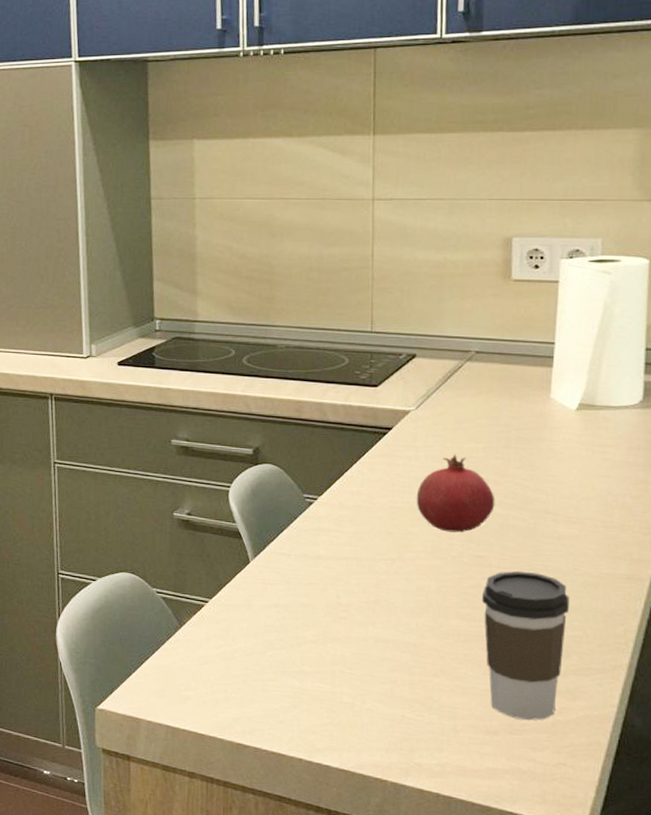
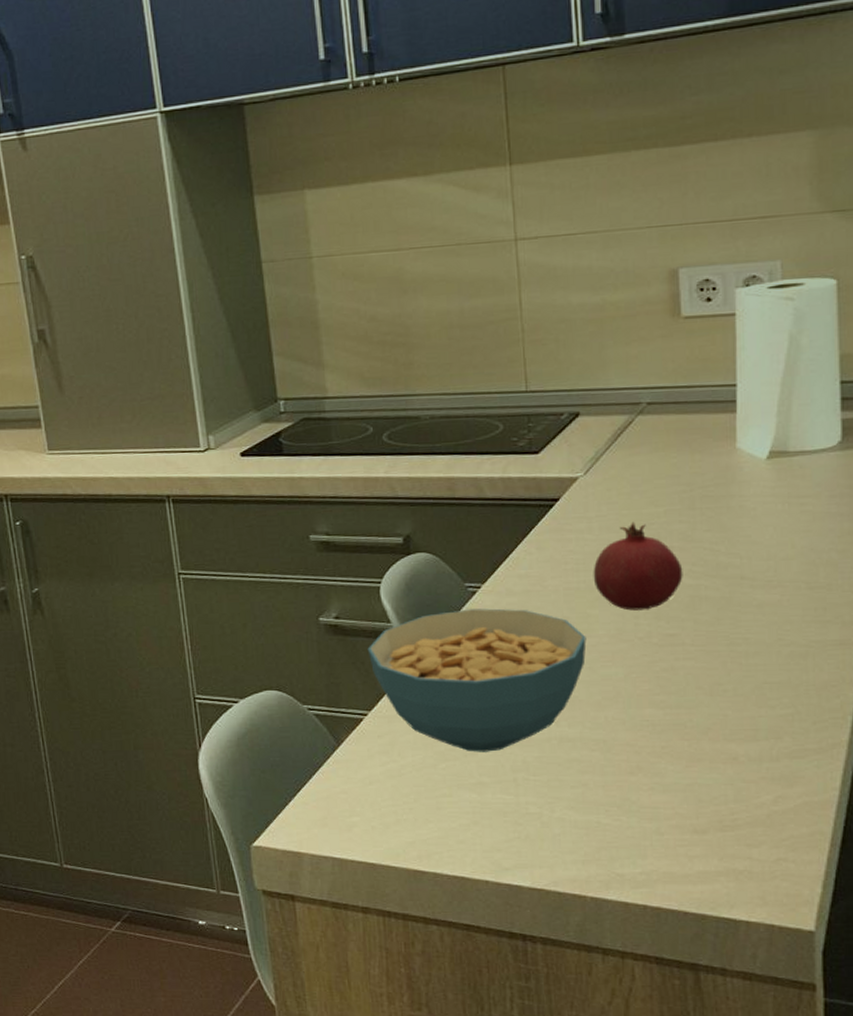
cereal bowl: none [213,517,406,645] -> present [367,608,587,752]
coffee cup: present [482,570,569,721] -> none [677,647,776,815]

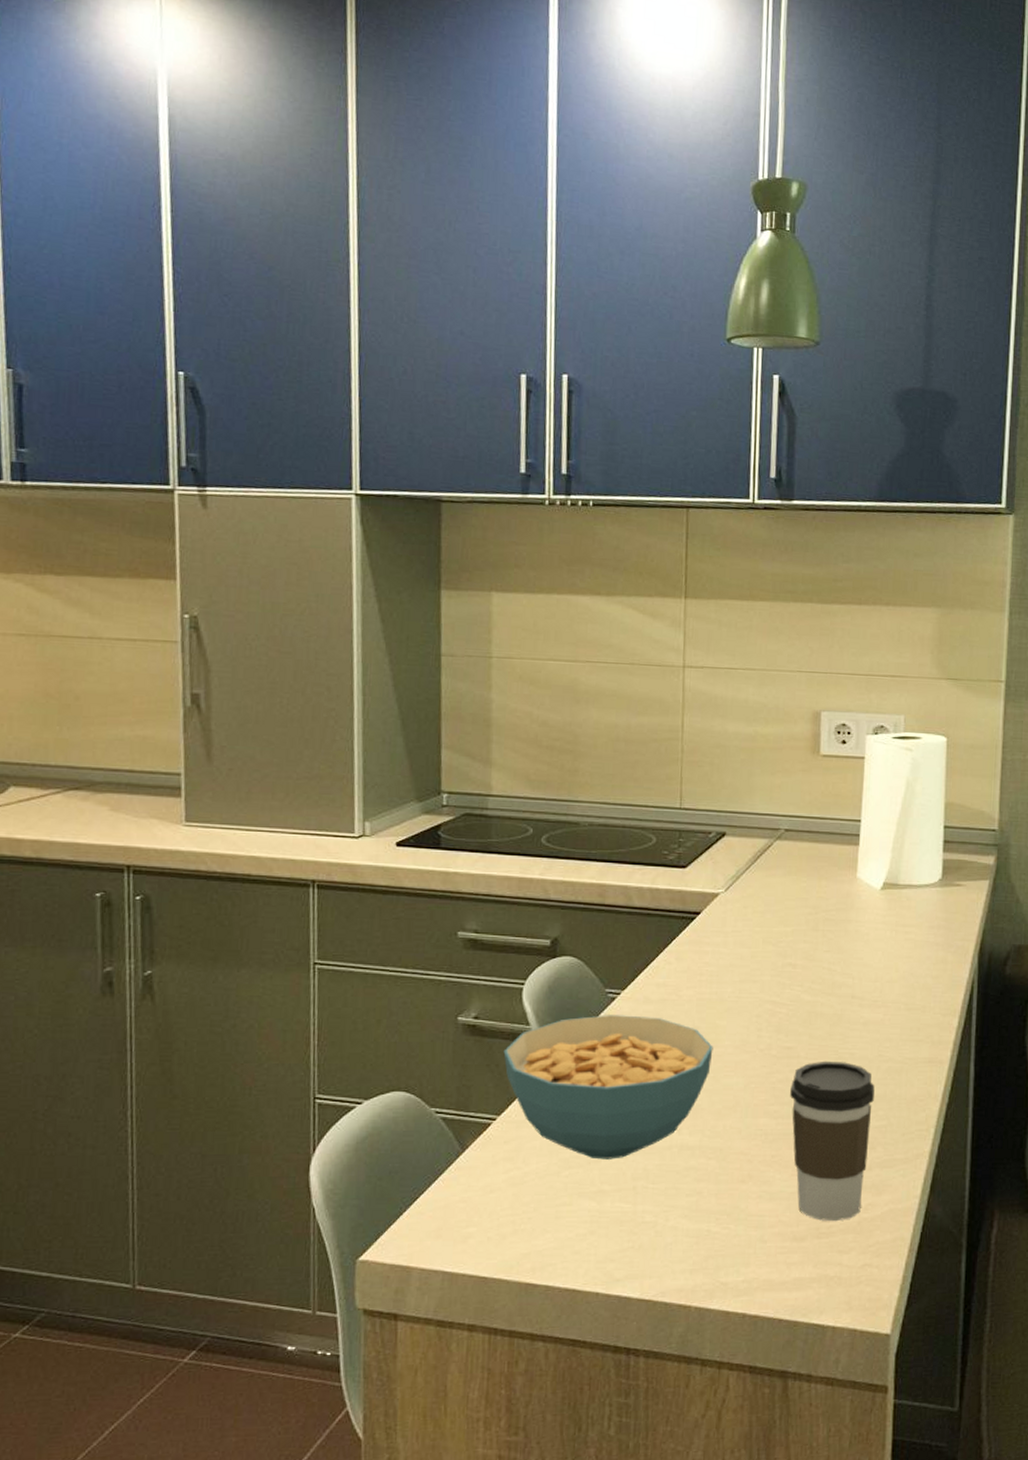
fruit: present [593,522,683,611] -> none [724,939,804,1023]
coffee cup: none [677,647,776,815] -> present [790,1061,875,1222]

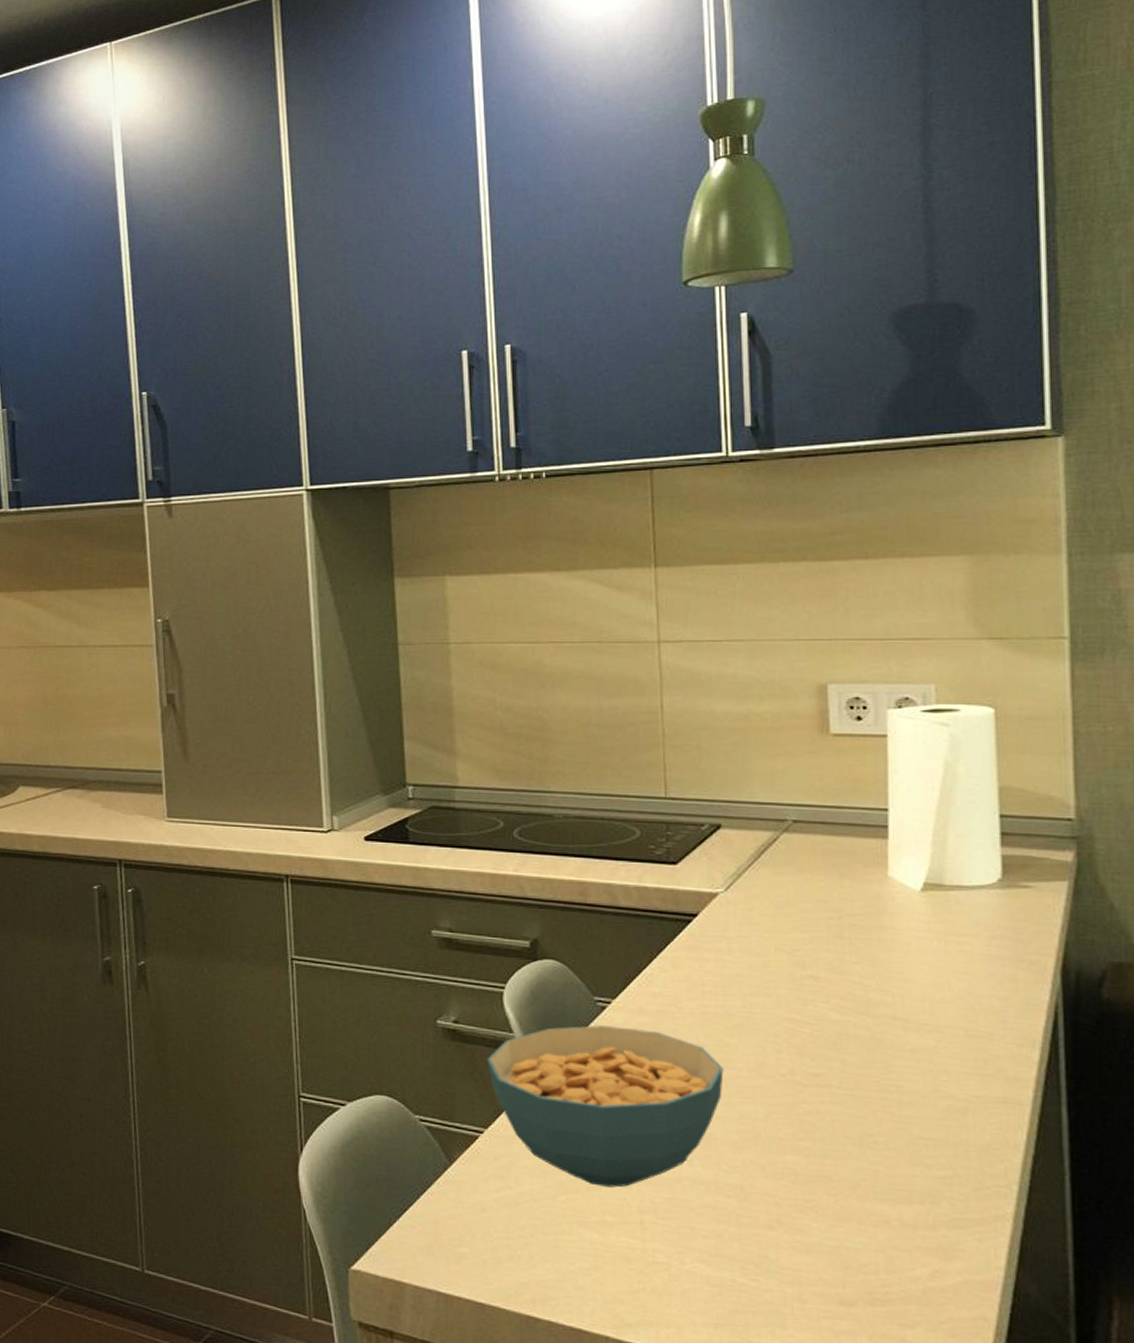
coffee cup: present [790,1061,875,1222] -> none [822,1092,932,1288]

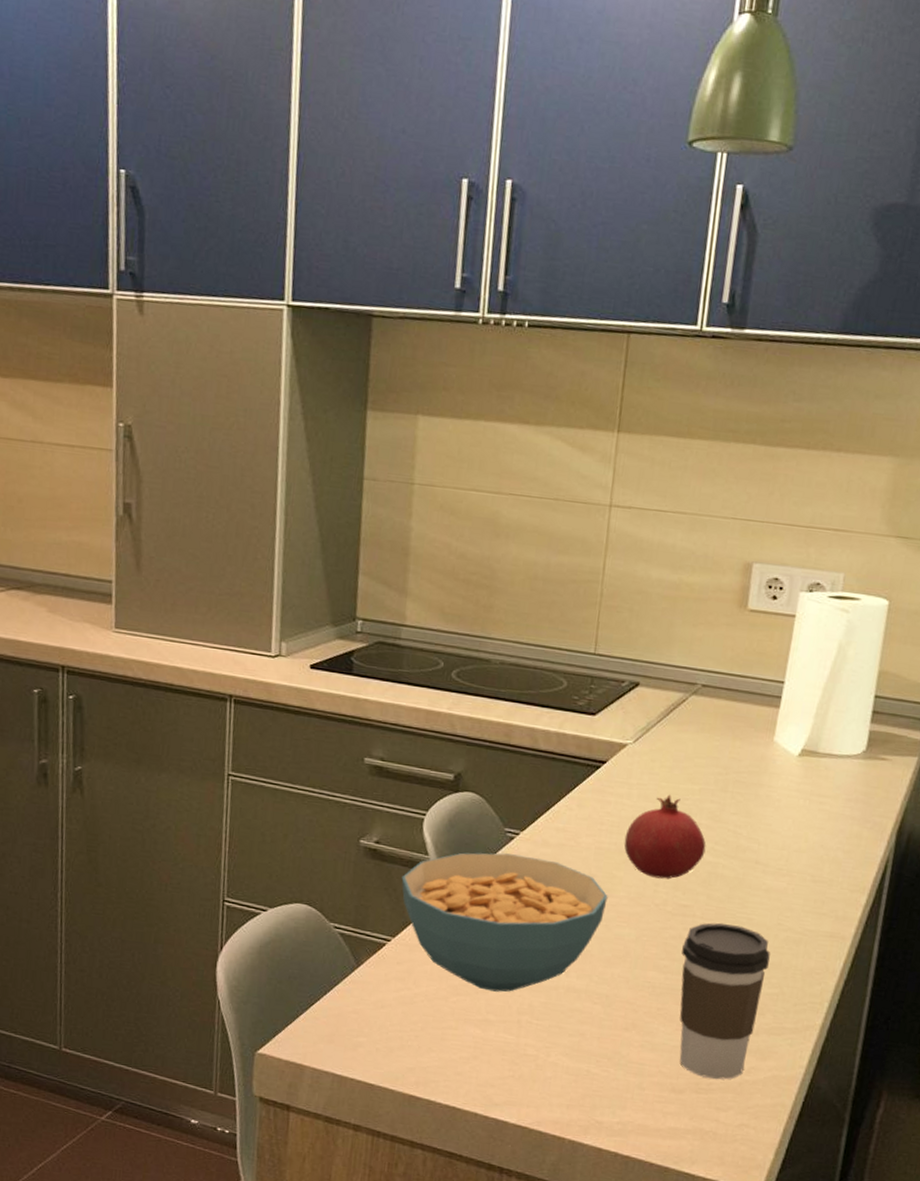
fruit: none [732,946,830,1045] -> present [624,794,706,880]
coffee cup: none [822,1092,932,1288] -> present [679,922,771,1080]

